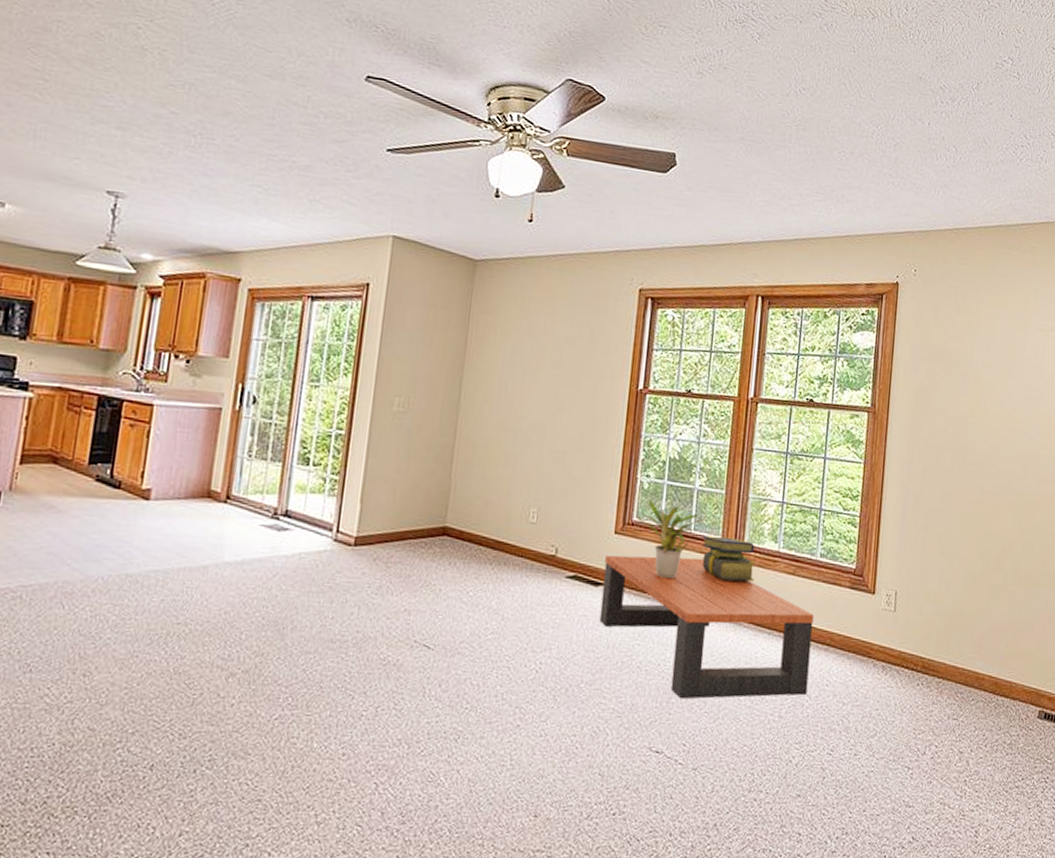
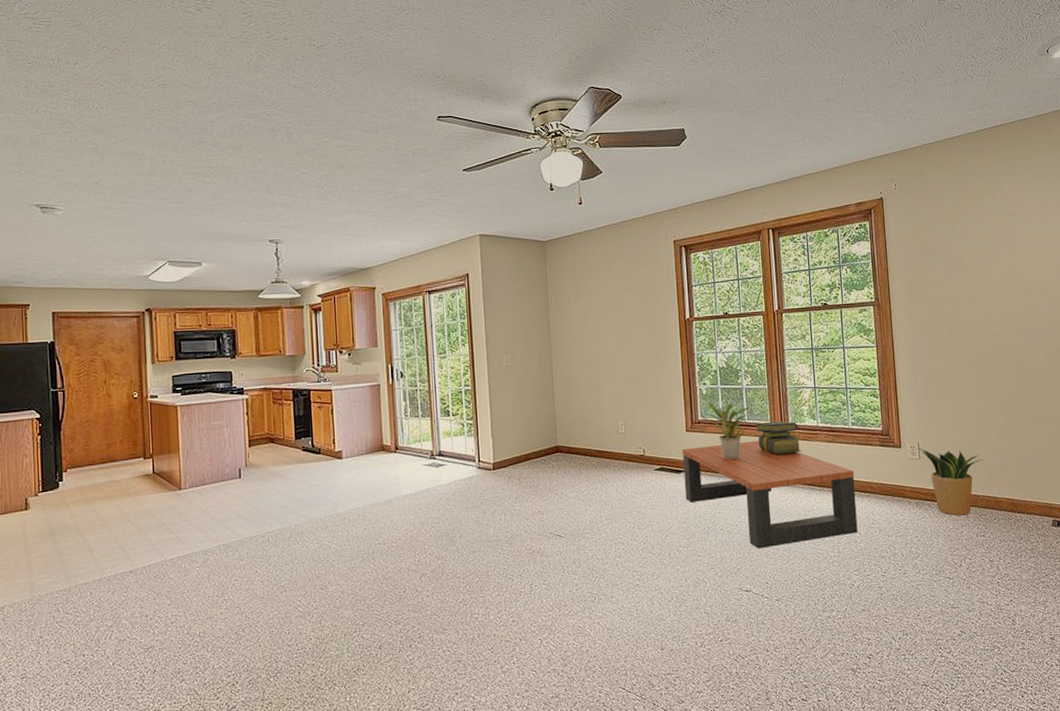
potted plant: none [893,597,969,690] -> present [917,447,983,516]

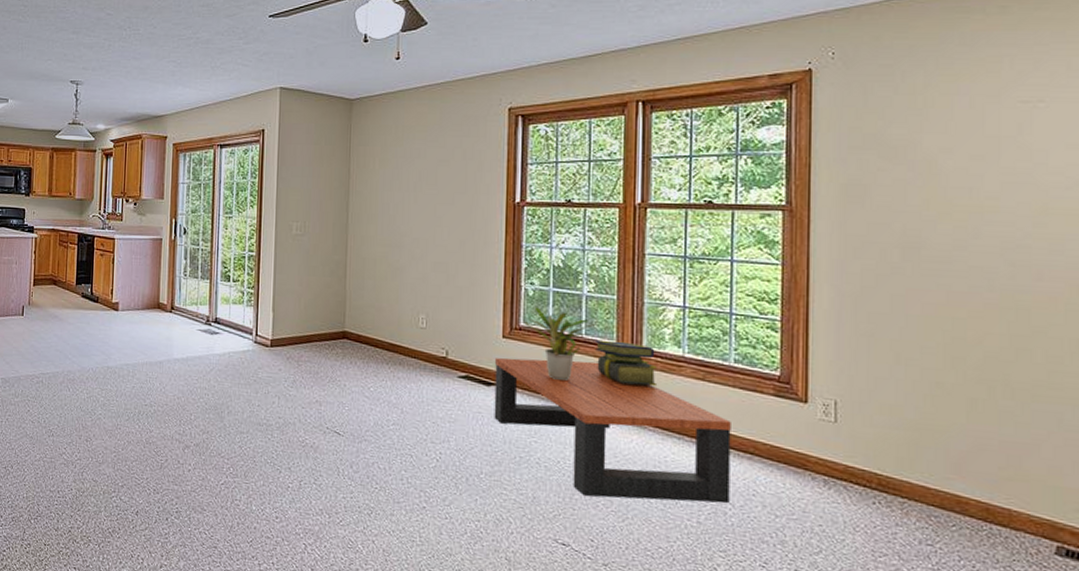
potted plant: present [917,447,983,516] -> none [832,407,940,512]

